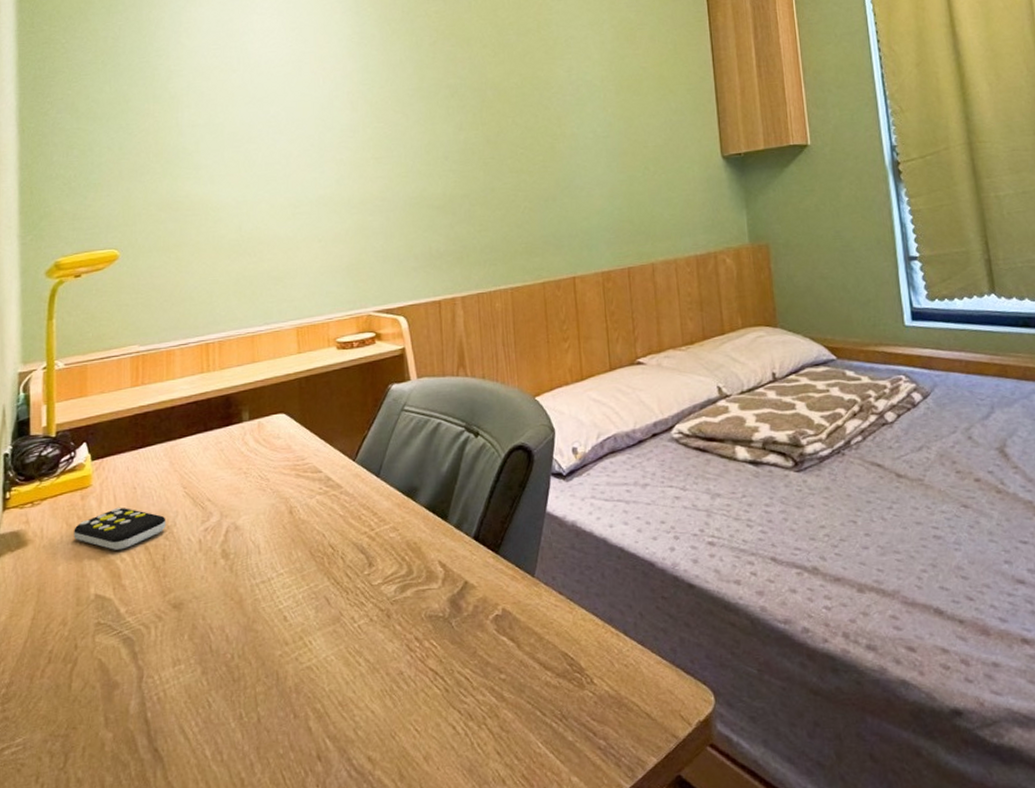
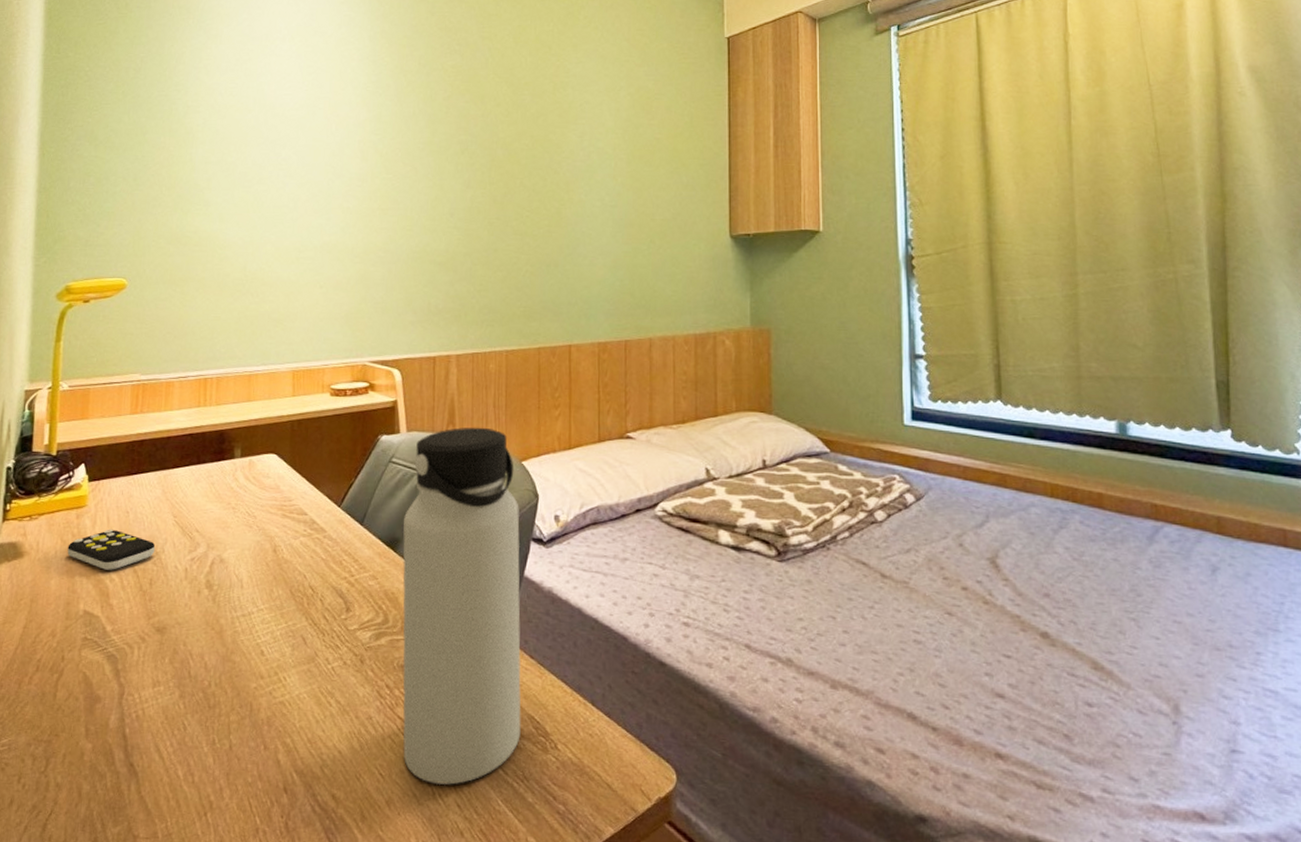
water bottle: none [420,366,556,734] -> present [403,427,521,785]

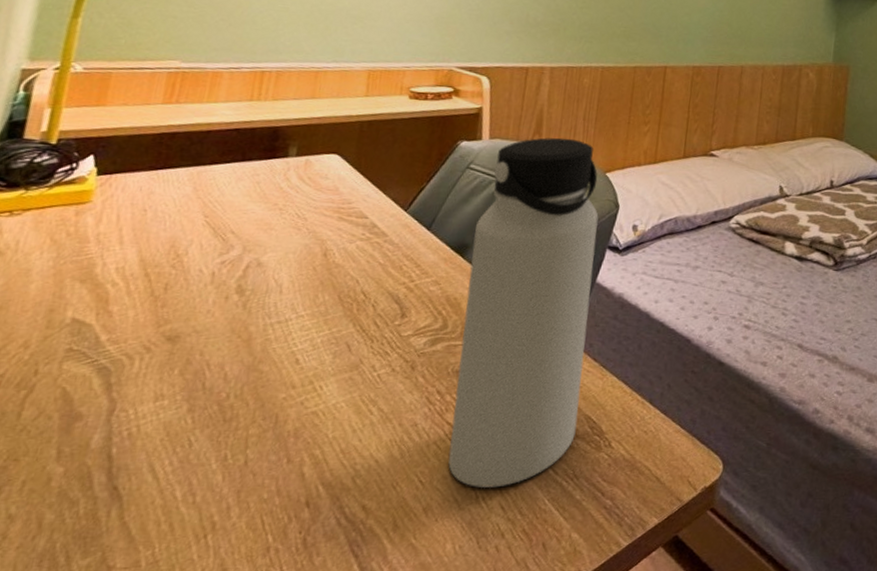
remote control: present [67,529,155,570] -> none [57,228,177,274]

